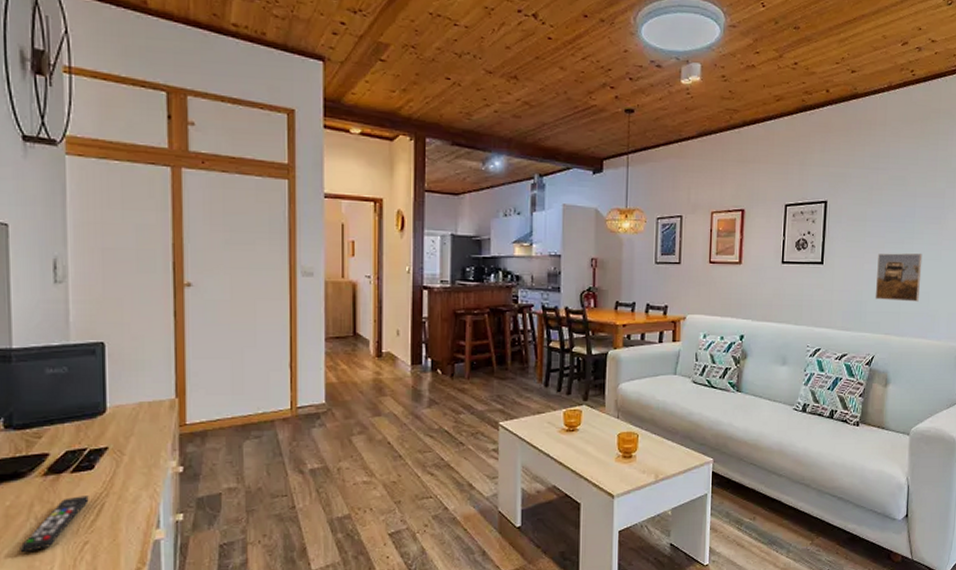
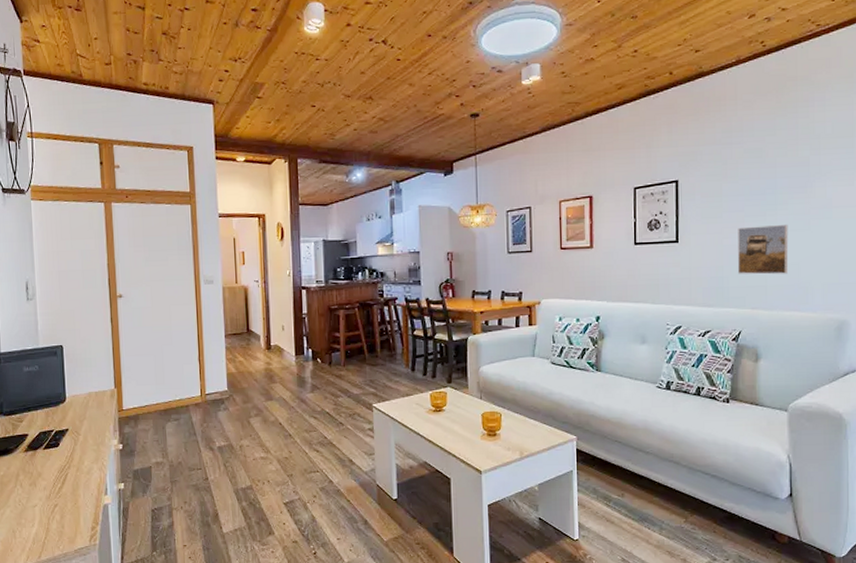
remote control: present [20,496,89,553] -> none [11,468,57,513]

